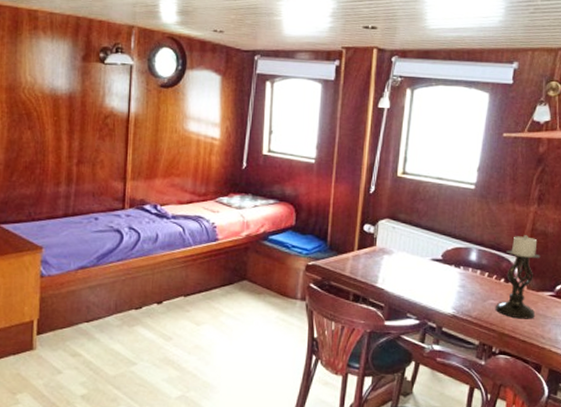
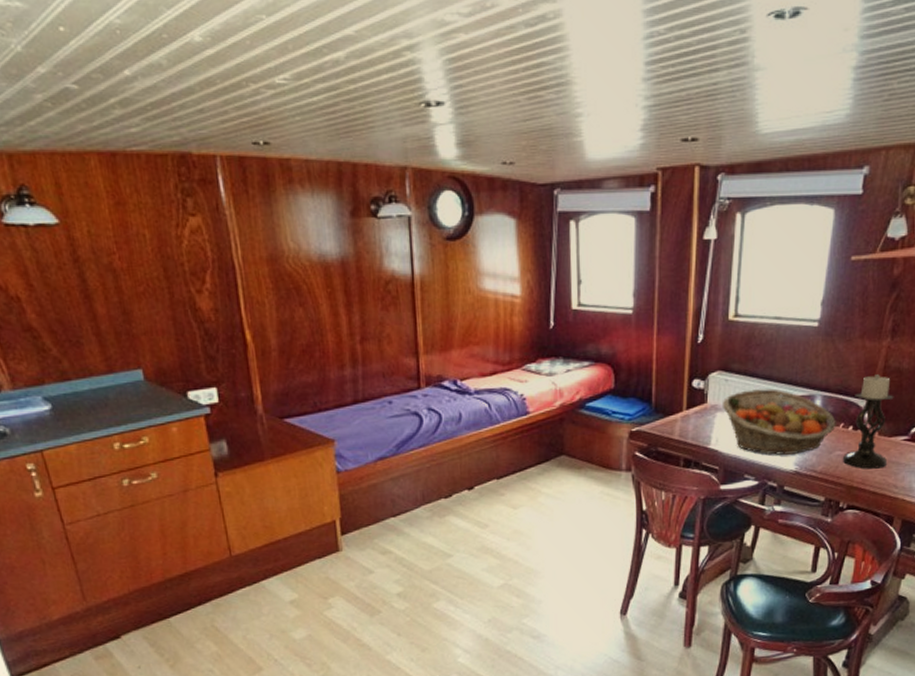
fruit basket: none [389,237,490,299] -> present [721,388,836,455]

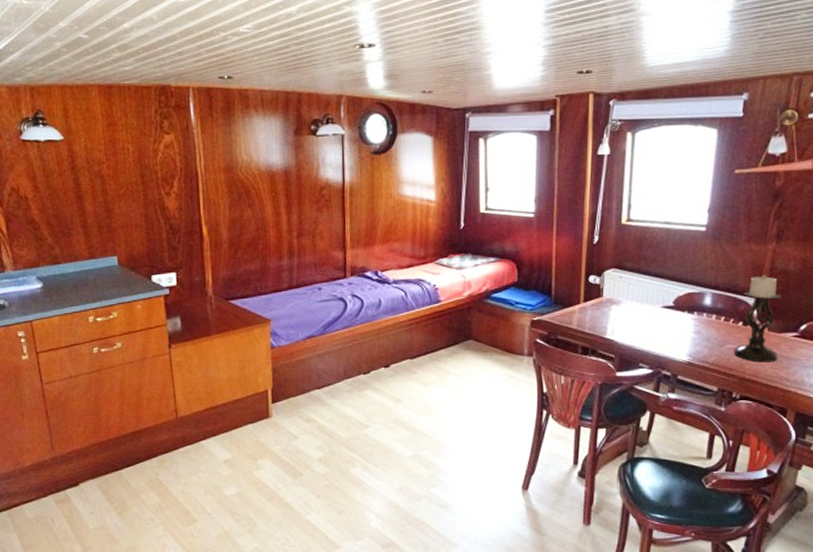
fruit basket: present [721,388,836,455] -> none [616,285,726,346]

